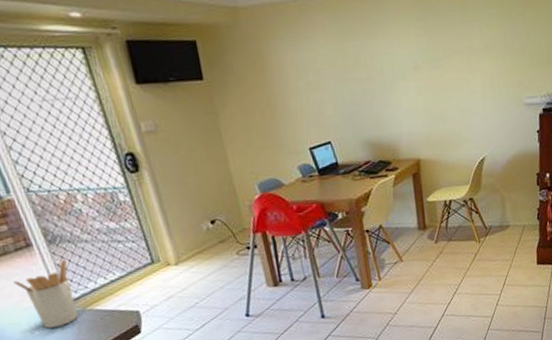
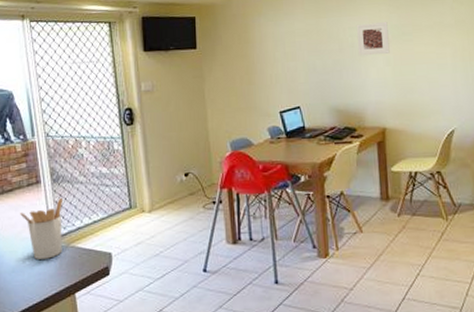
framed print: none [384,45,421,85] -> present [356,21,390,56]

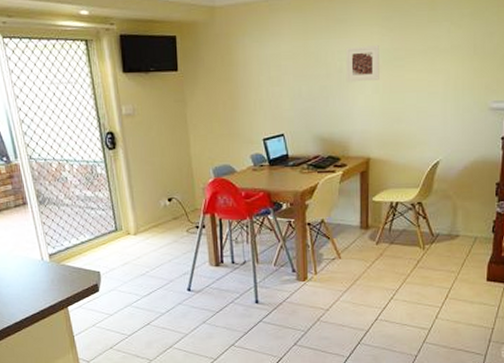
utensil holder: present [20,197,62,259] -> none [10,218,53,276]

